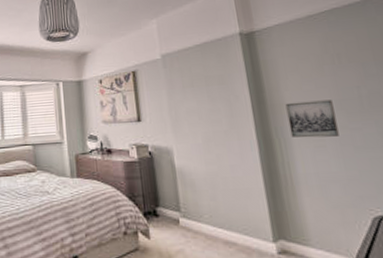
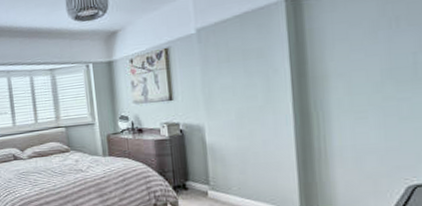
wall art: present [285,99,339,138] -> none [328,68,384,110]

